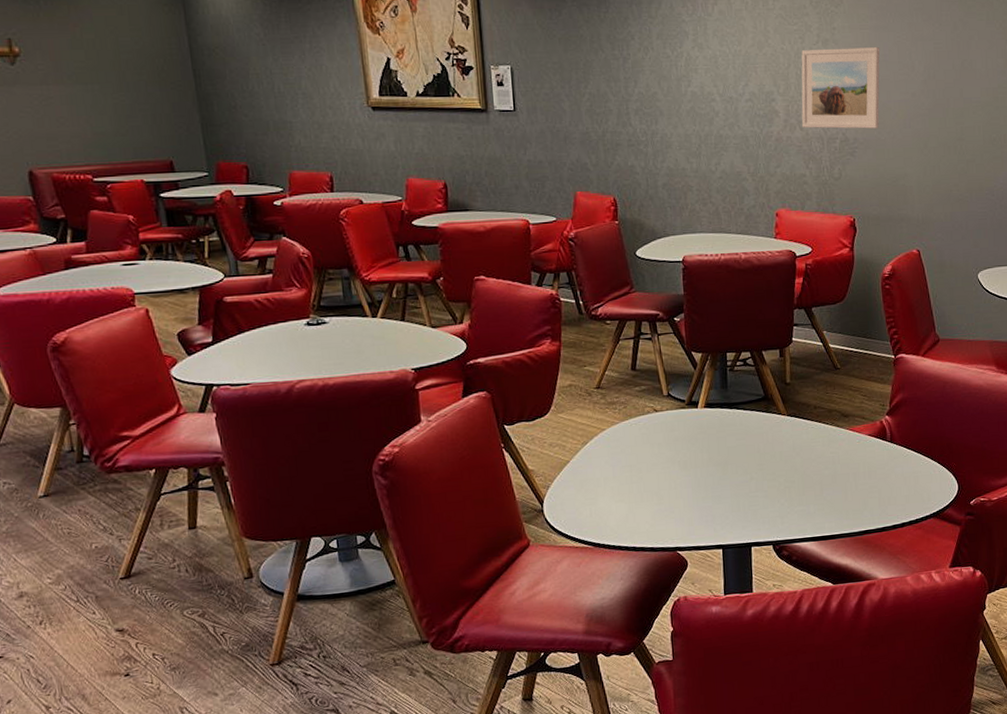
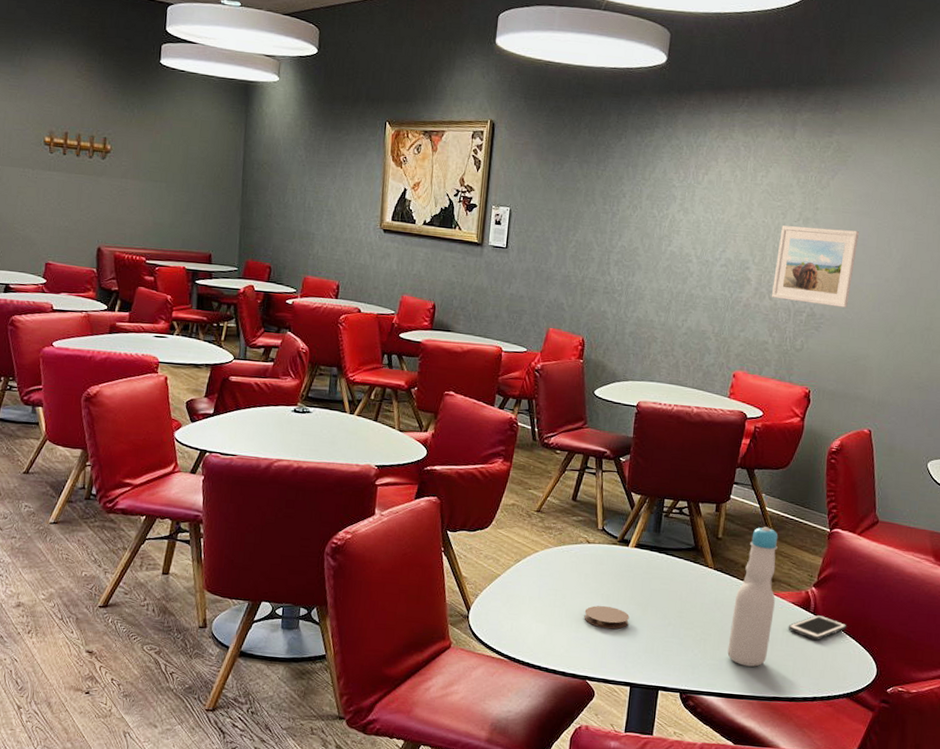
coaster: none [663,472,711,496] -> present [584,605,629,629]
bottle: none [812,364,853,506] -> present [727,527,778,667]
cell phone: none [868,441,924,467] -> present [788,614,847,640]

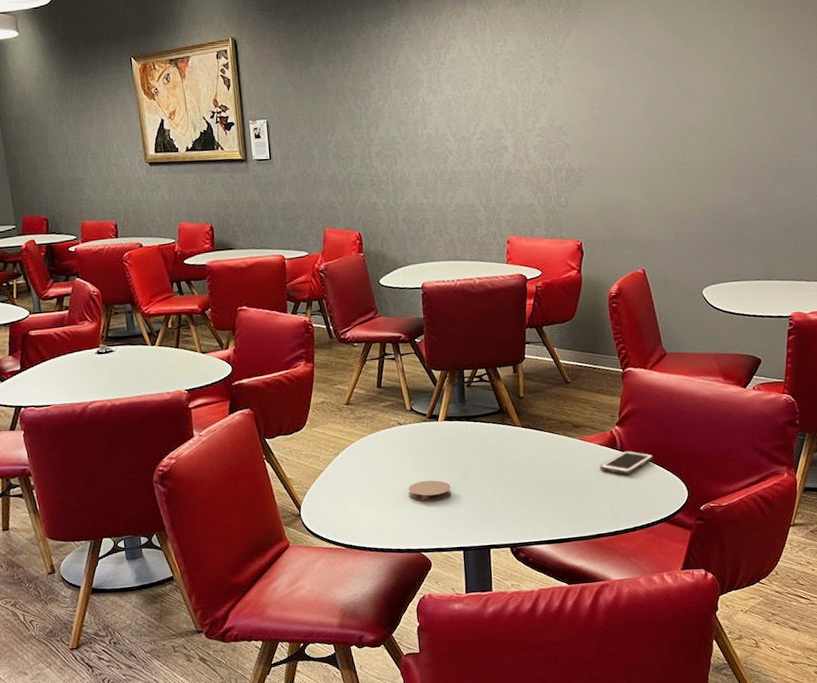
bottle: present [727,527,778,667] -> none [545,378,585,511]
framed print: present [772,225,860,308] -> none [528,82,603,161]

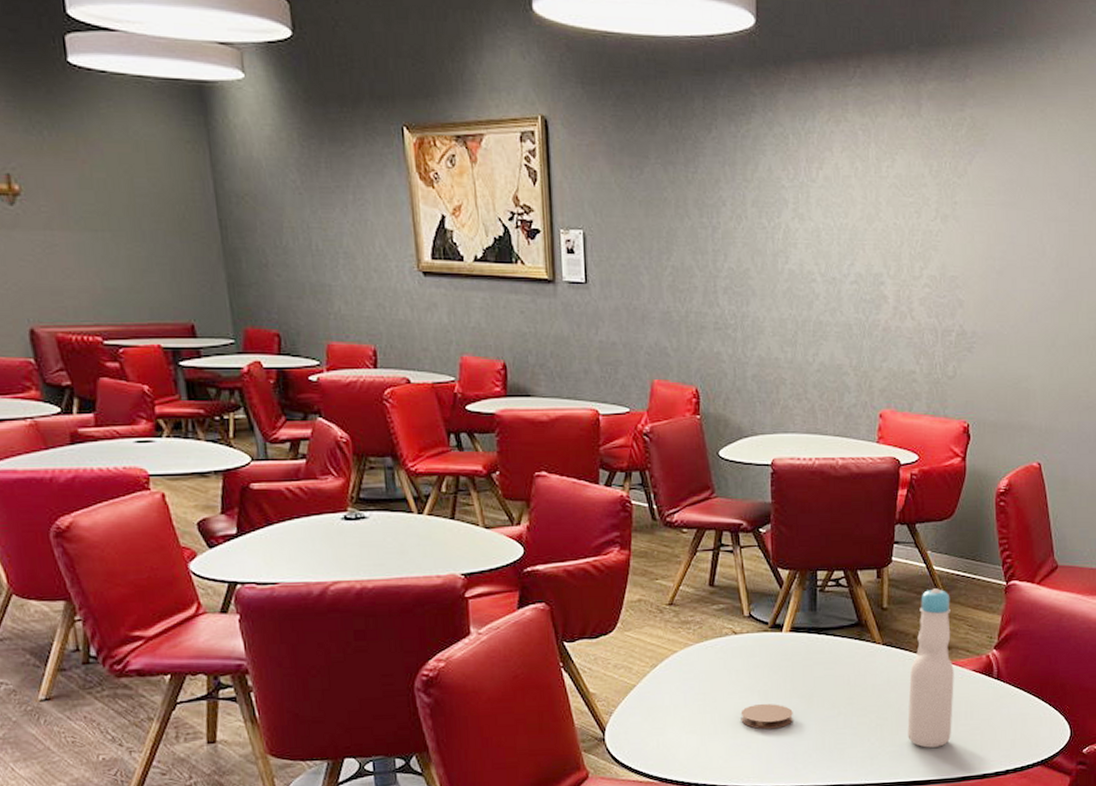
bottle: none [545,378,585,511] -> present [907,588,954,748]
cell phone: present [599,450,654,475] -> none [971,679,1035,708]

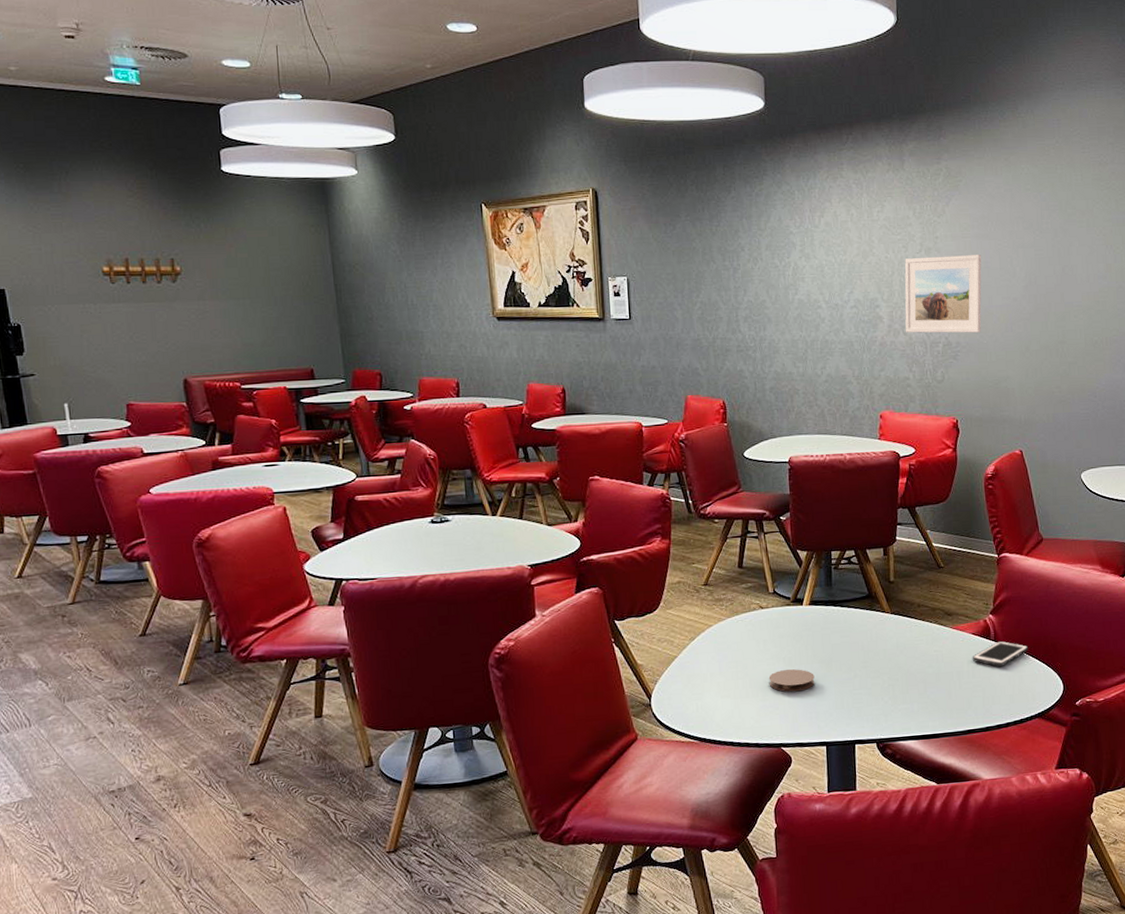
bottle: present [907,588,954,748] -> none [916,562,957,705]
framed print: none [914,226,1007,321] -> present [904,255,982,333]
cell phone: none [971,679,1035,708] -> present [972,640,1029,667]

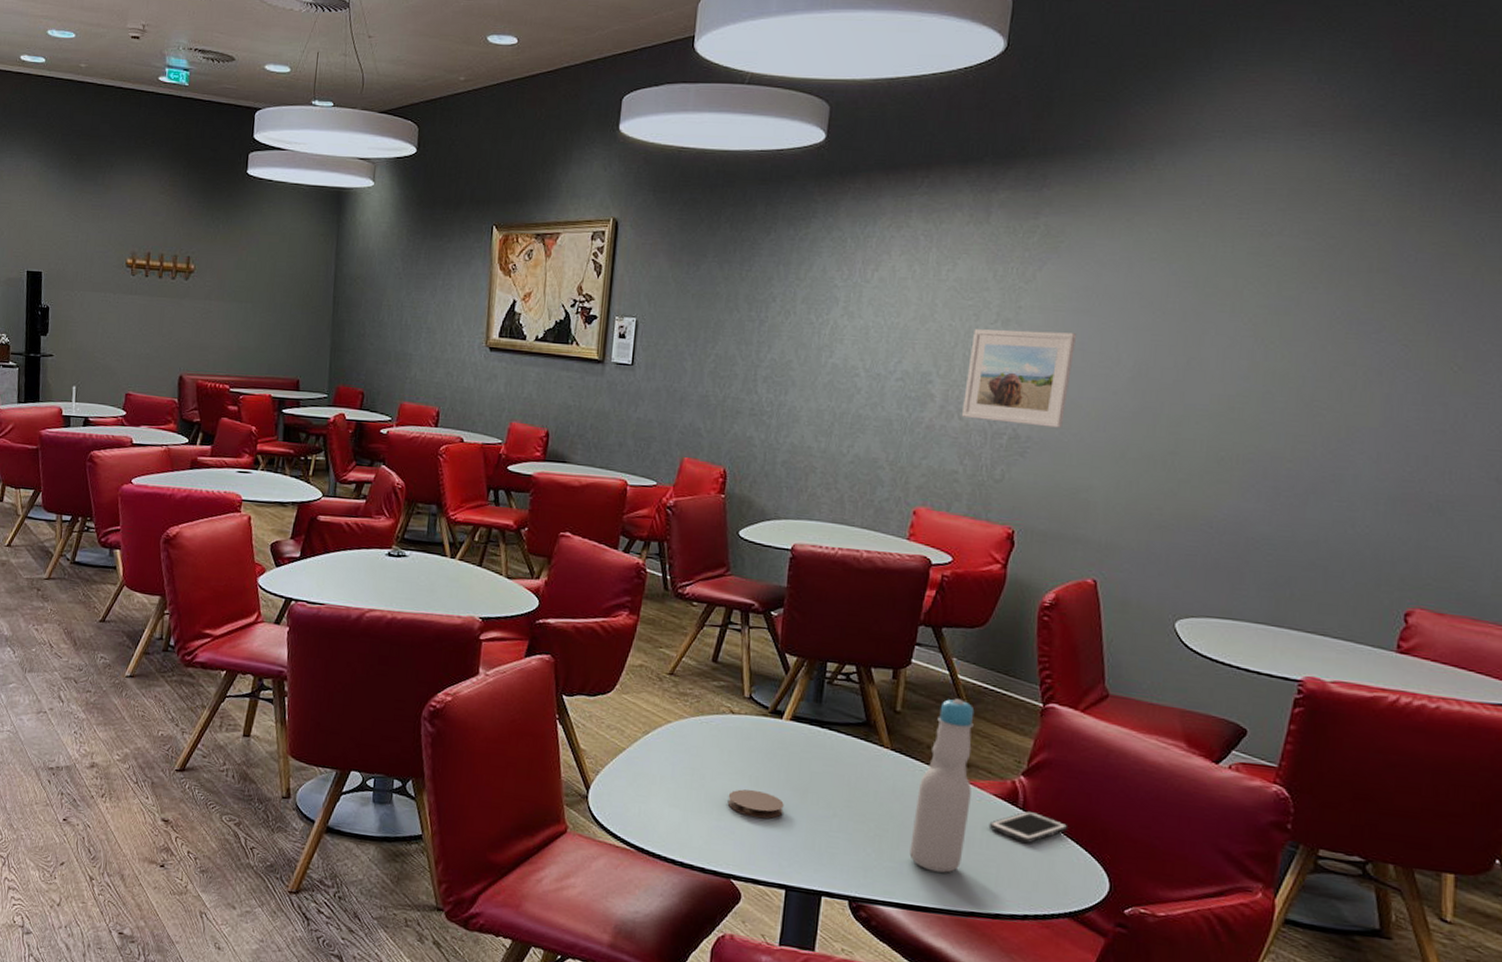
bottle: none [916,562,957,705] -> present [909,698,975,873]

